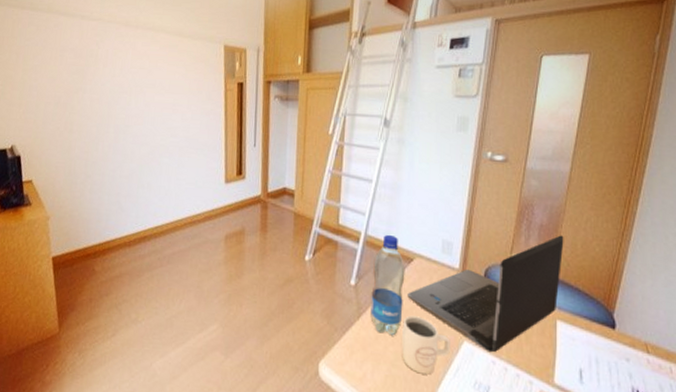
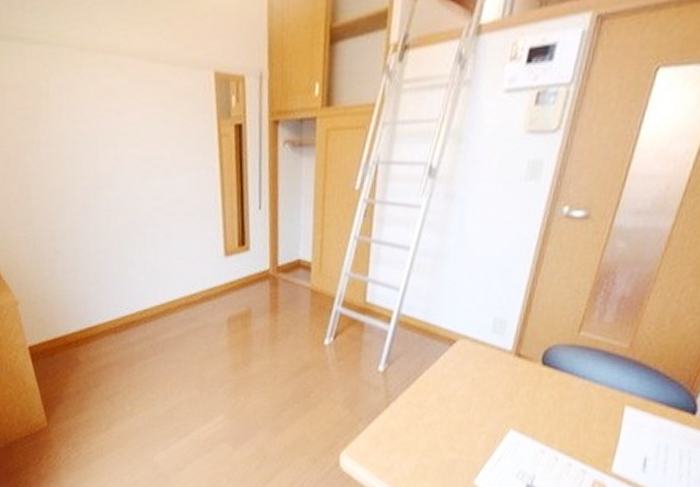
bottle: present [370,234,405,336] -> none [401,312,446,425]
mug: present [401,315,450,375] -> none [435,403,494,465]
laptop computer: present [407,235,564,353] -> none [446,308,650,442]

